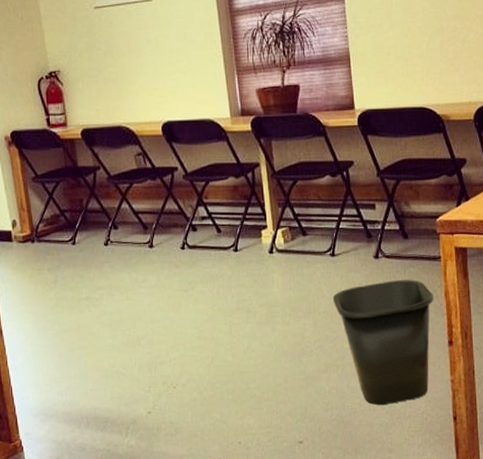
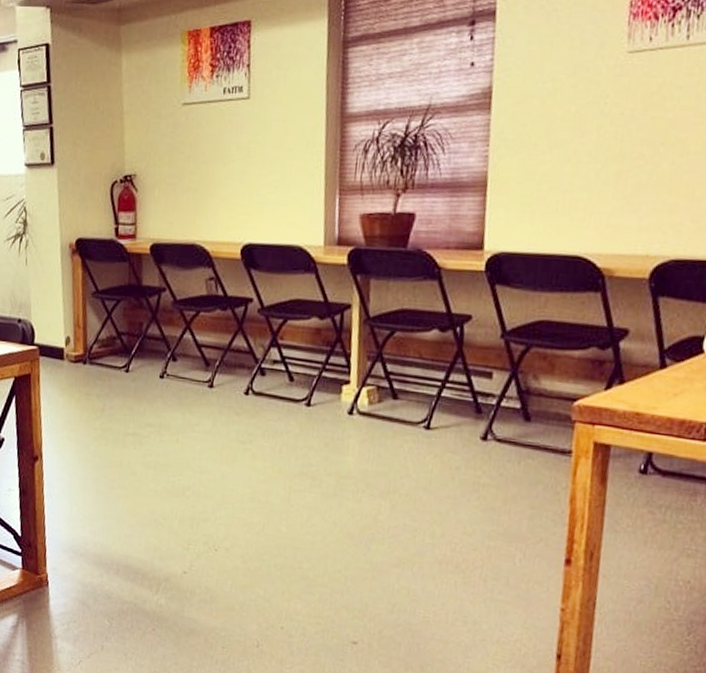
waste bin: present [332,280,434,405] -> none [419,470,555,623]

